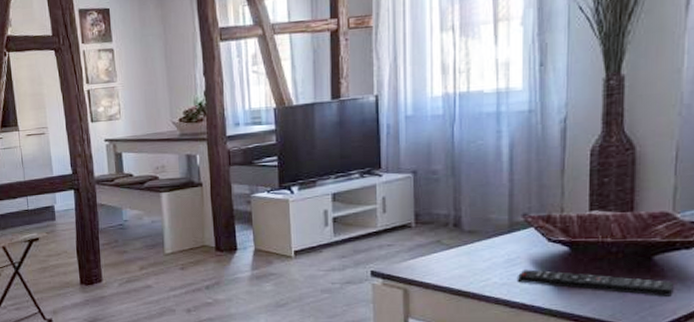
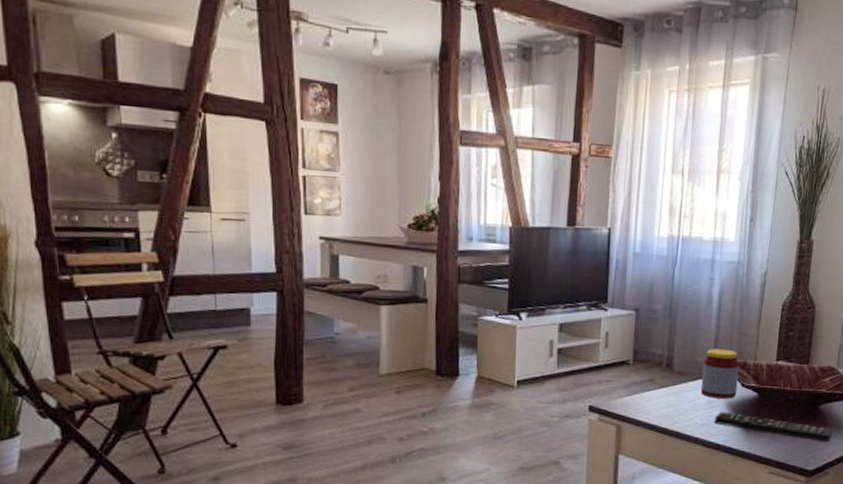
jar: none [497,203,543,256] -> present [700,348,740,399]

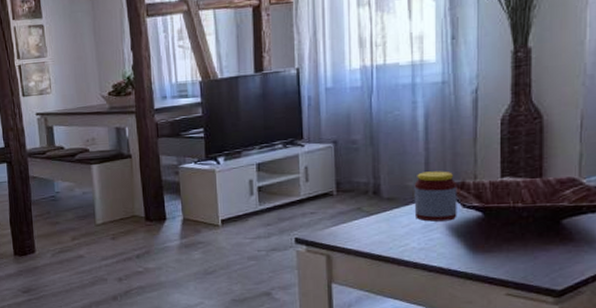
remote control: present [714,411,832,442] -> none [434,234,581,259]

